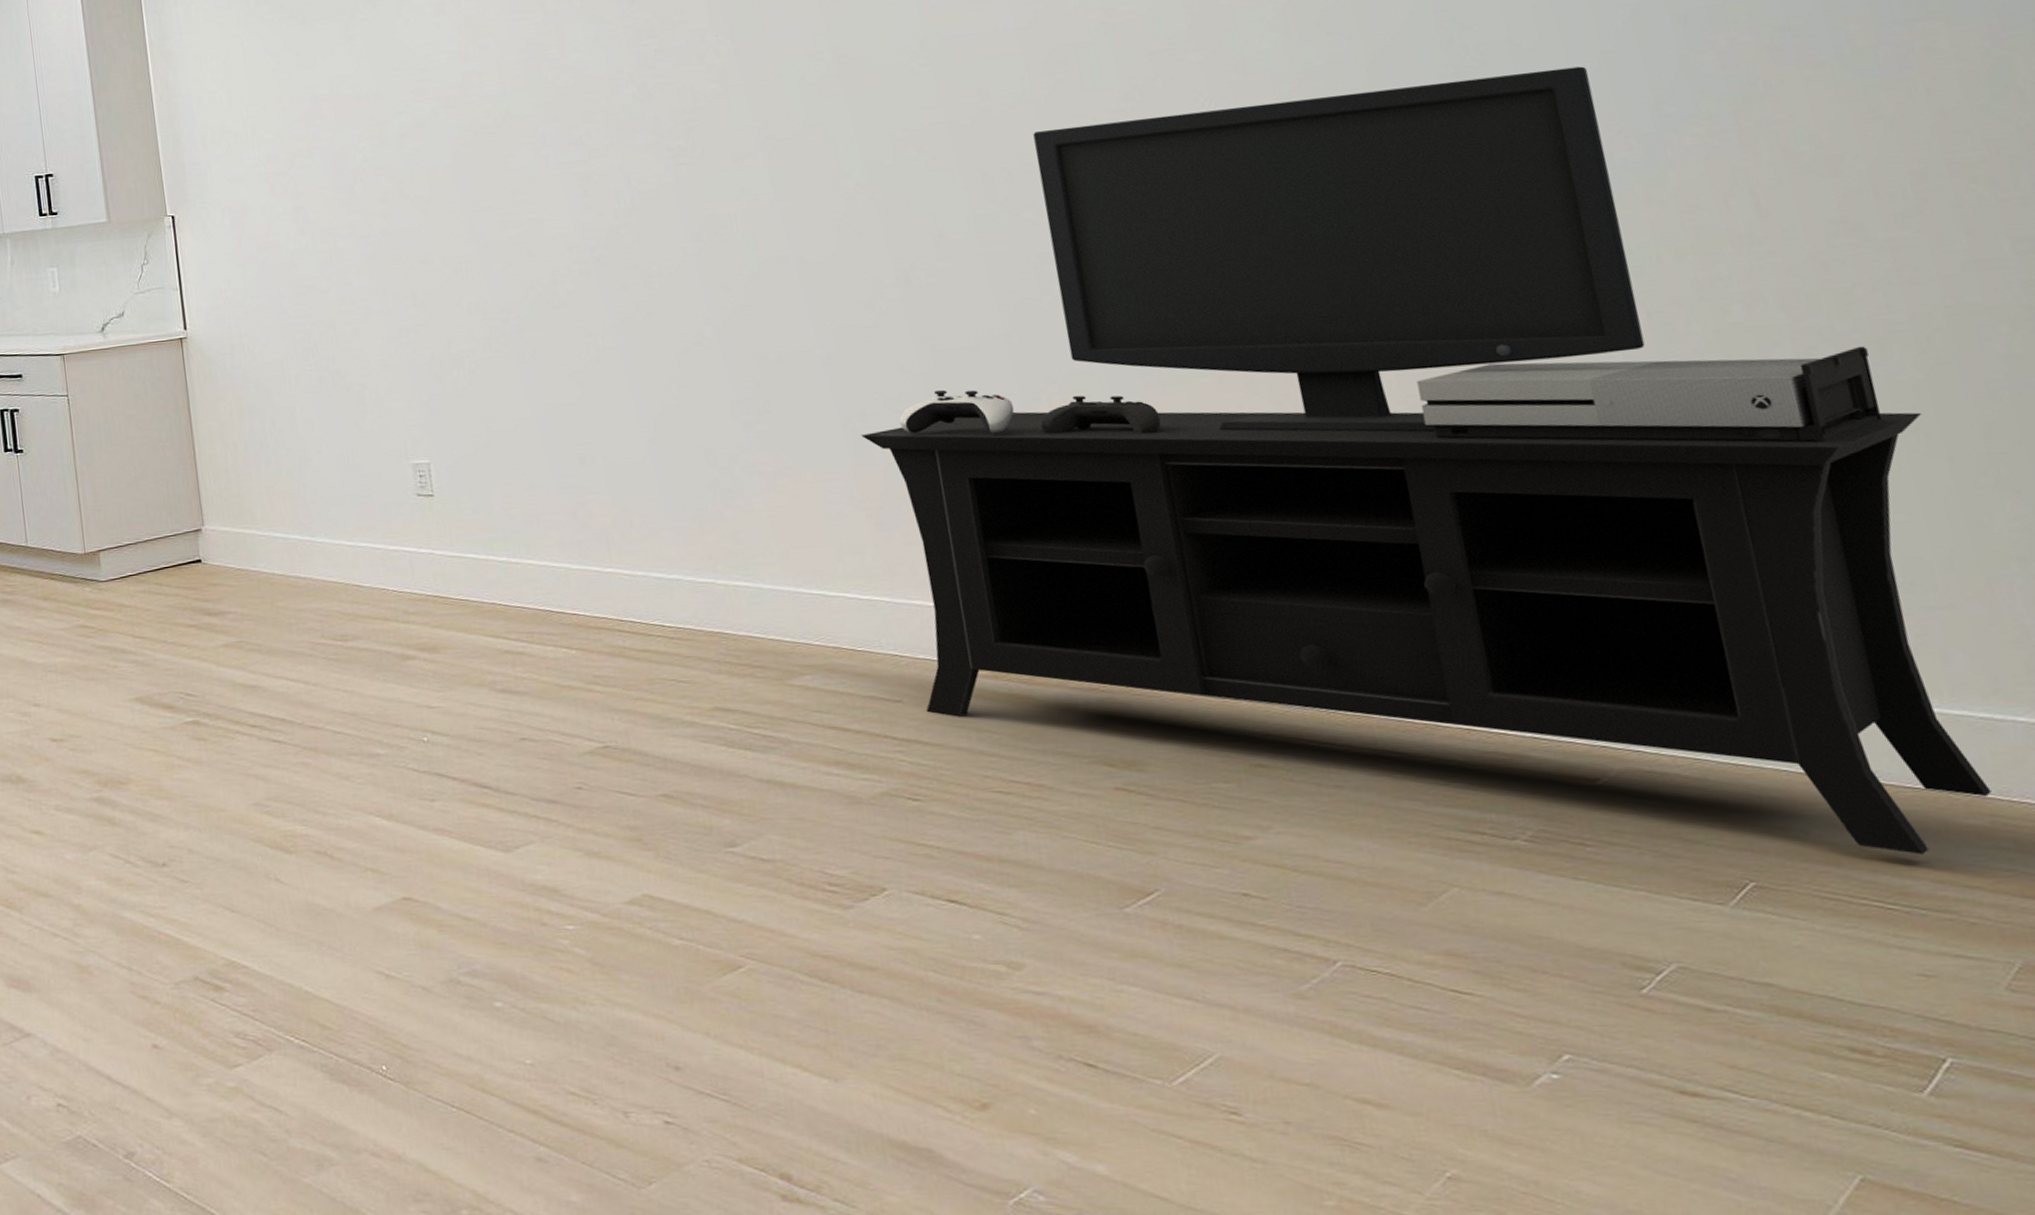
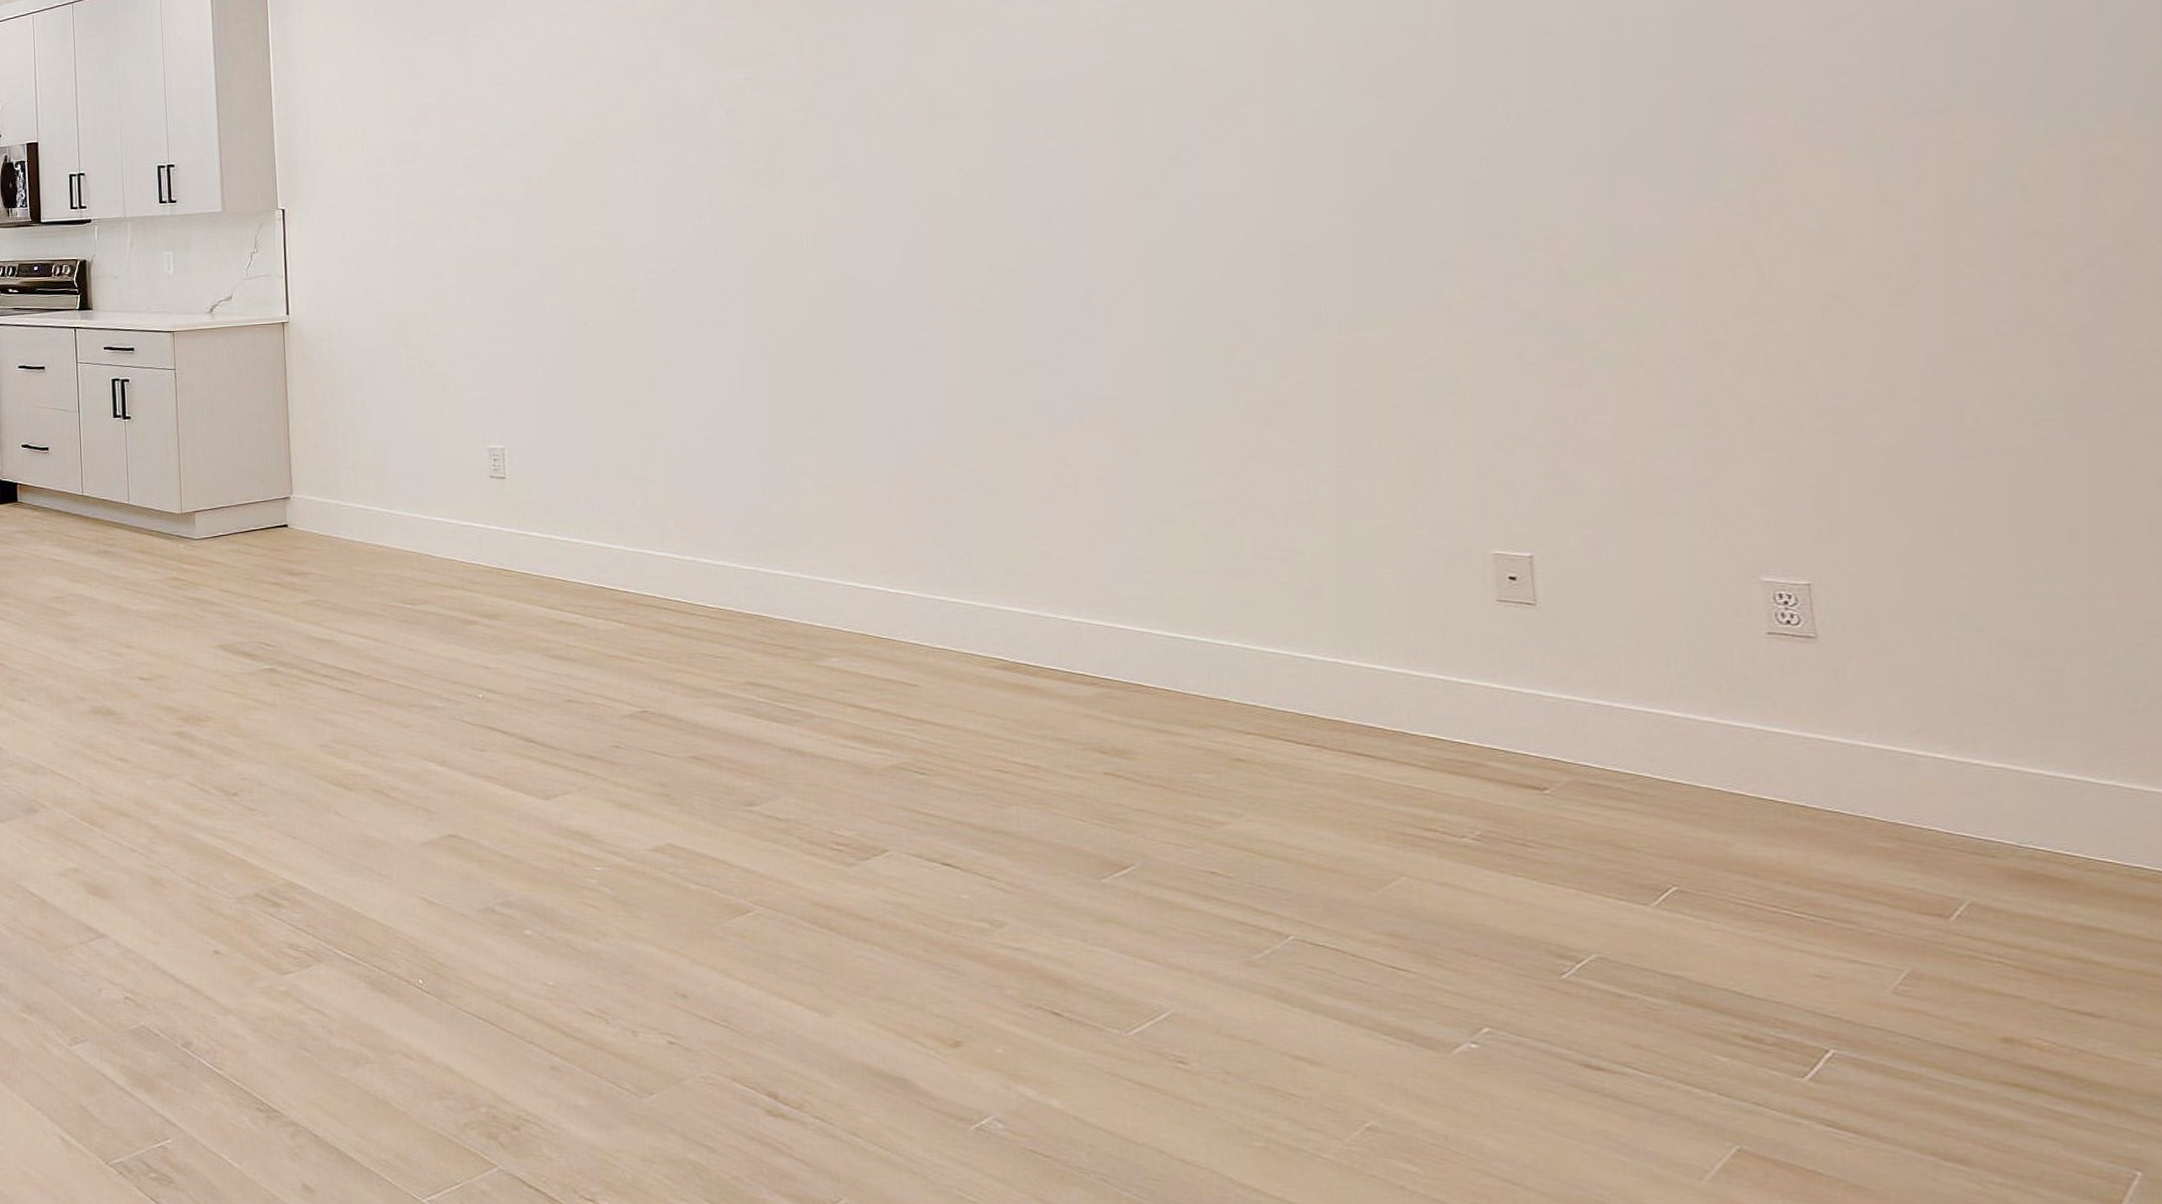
media console: present [861,66,1992,856] -> none [904,139,1904,872]

